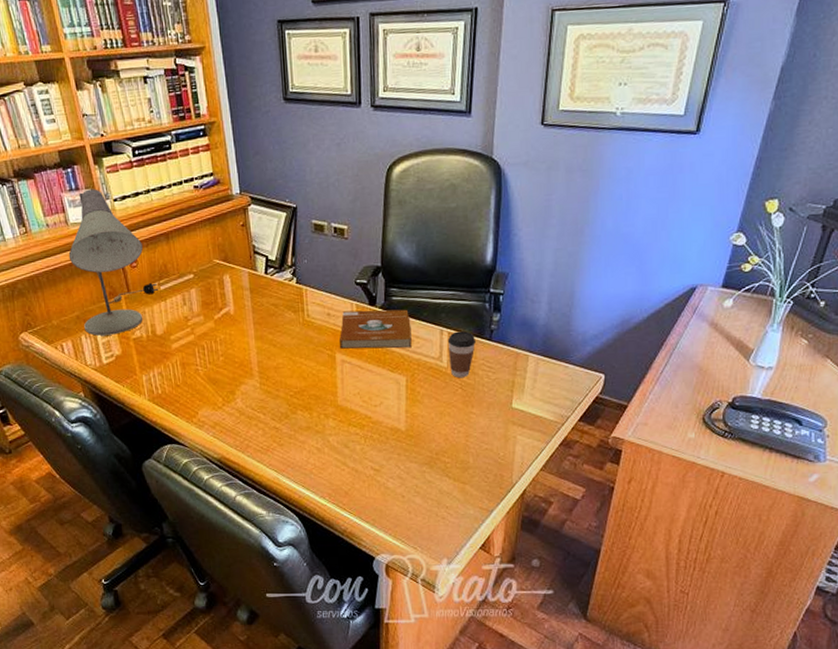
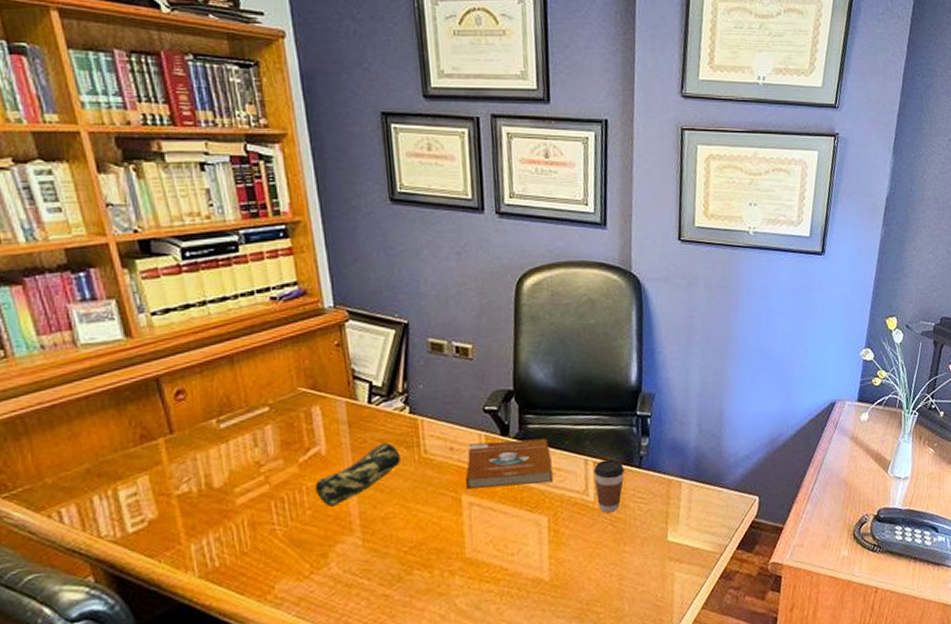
desk lamp: present [68,189,158,336] -> none [76,299,217,495]
pencil case: none [225,307,289,355] -> present [314,443,400,506]

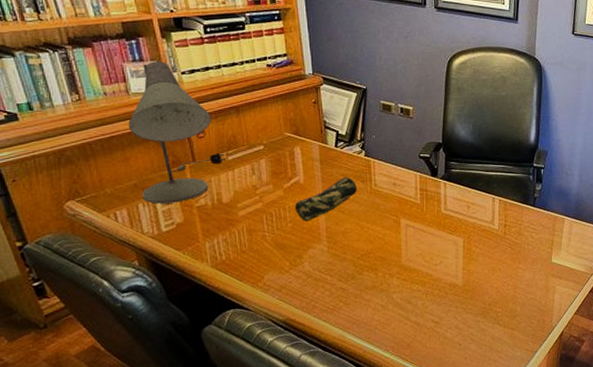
desk lamp: none [76,299,217,495] -> present [128,61,226,204]
book: present [465,438,553,489] -> none [403,180,468,215]
coffee cup: present [593,459,624,513] -> none [498,199,522,239]

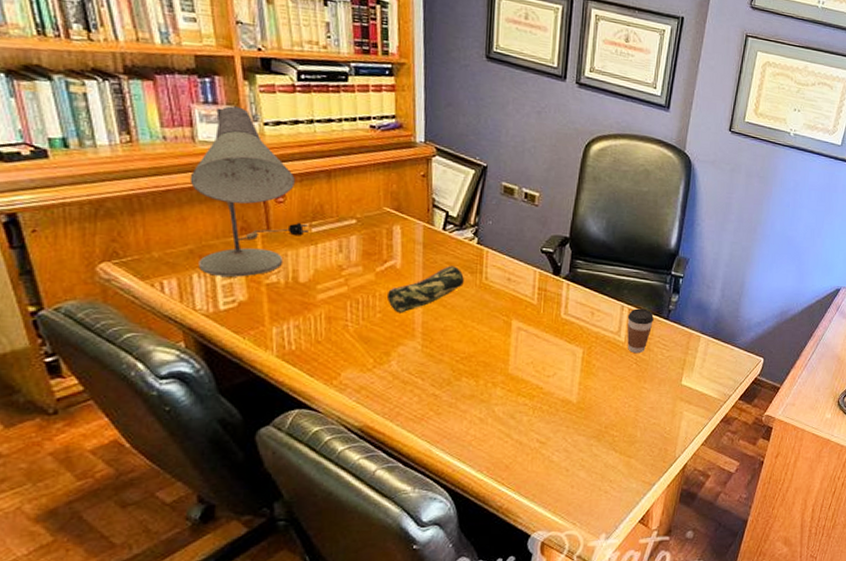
coffee cup: none [498,199,522,239] -> present [627,308,654,354]

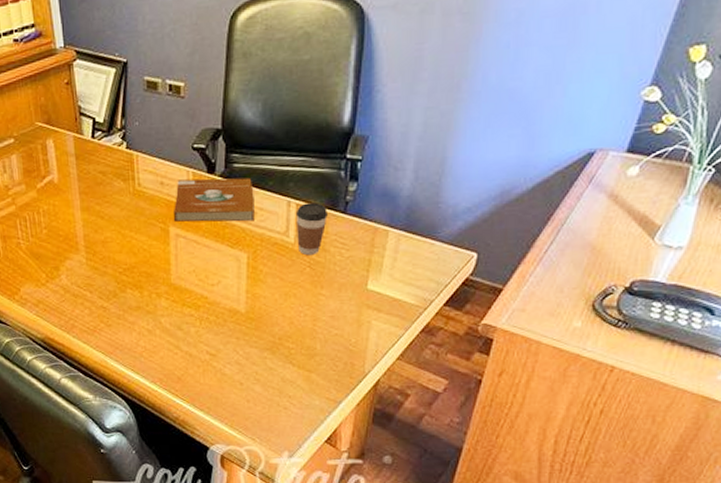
pencil case: present [386,266,464,313] -> none [49,175,118,228]
book: none [516,278,593,321] -> present [173,177,255,222]

